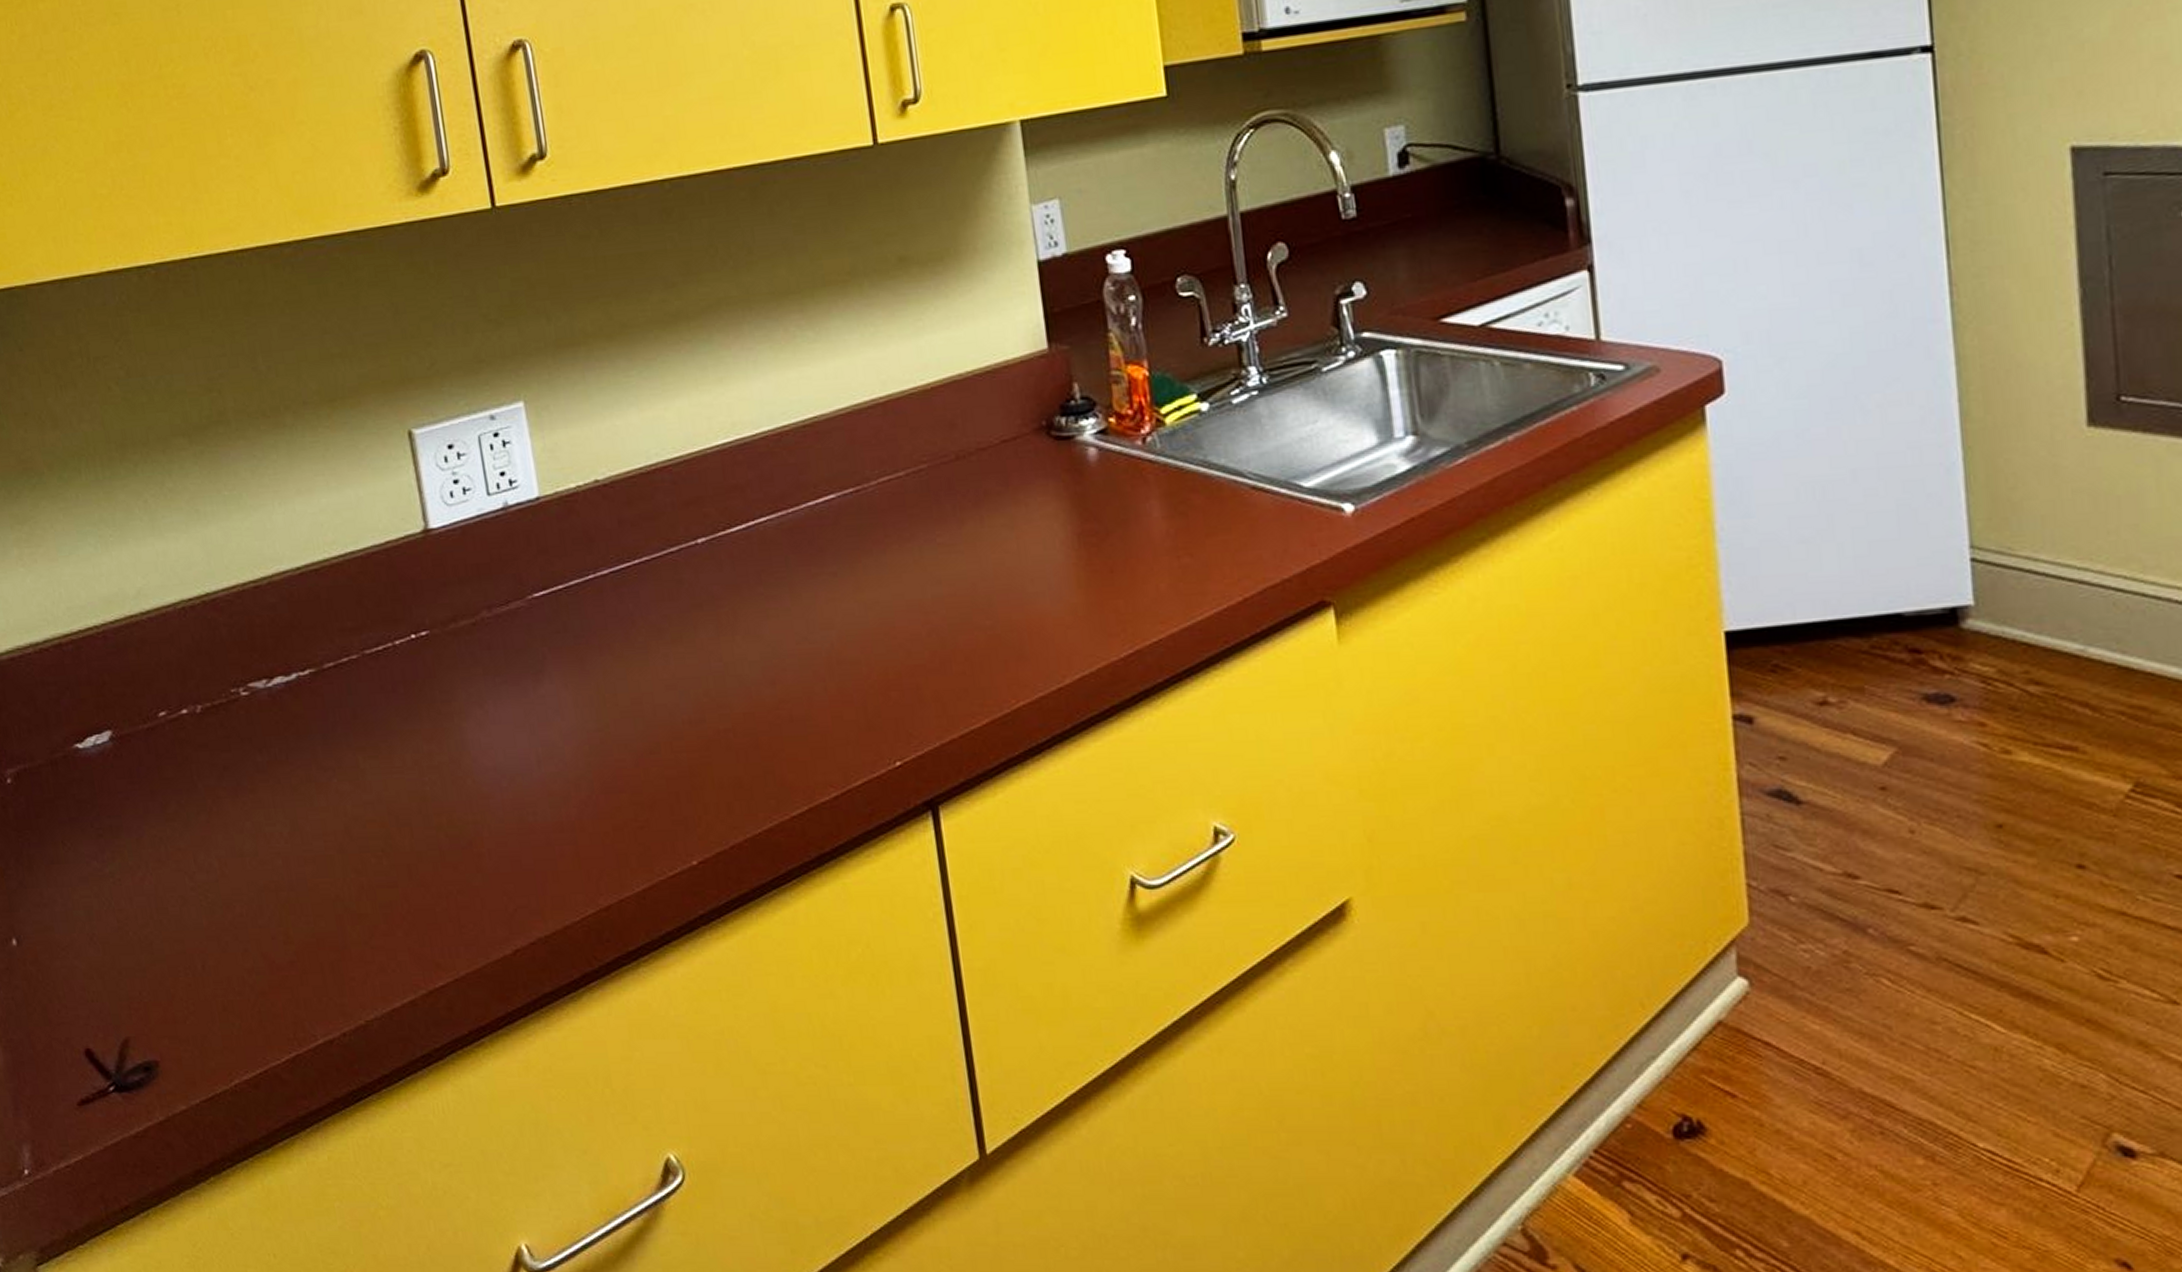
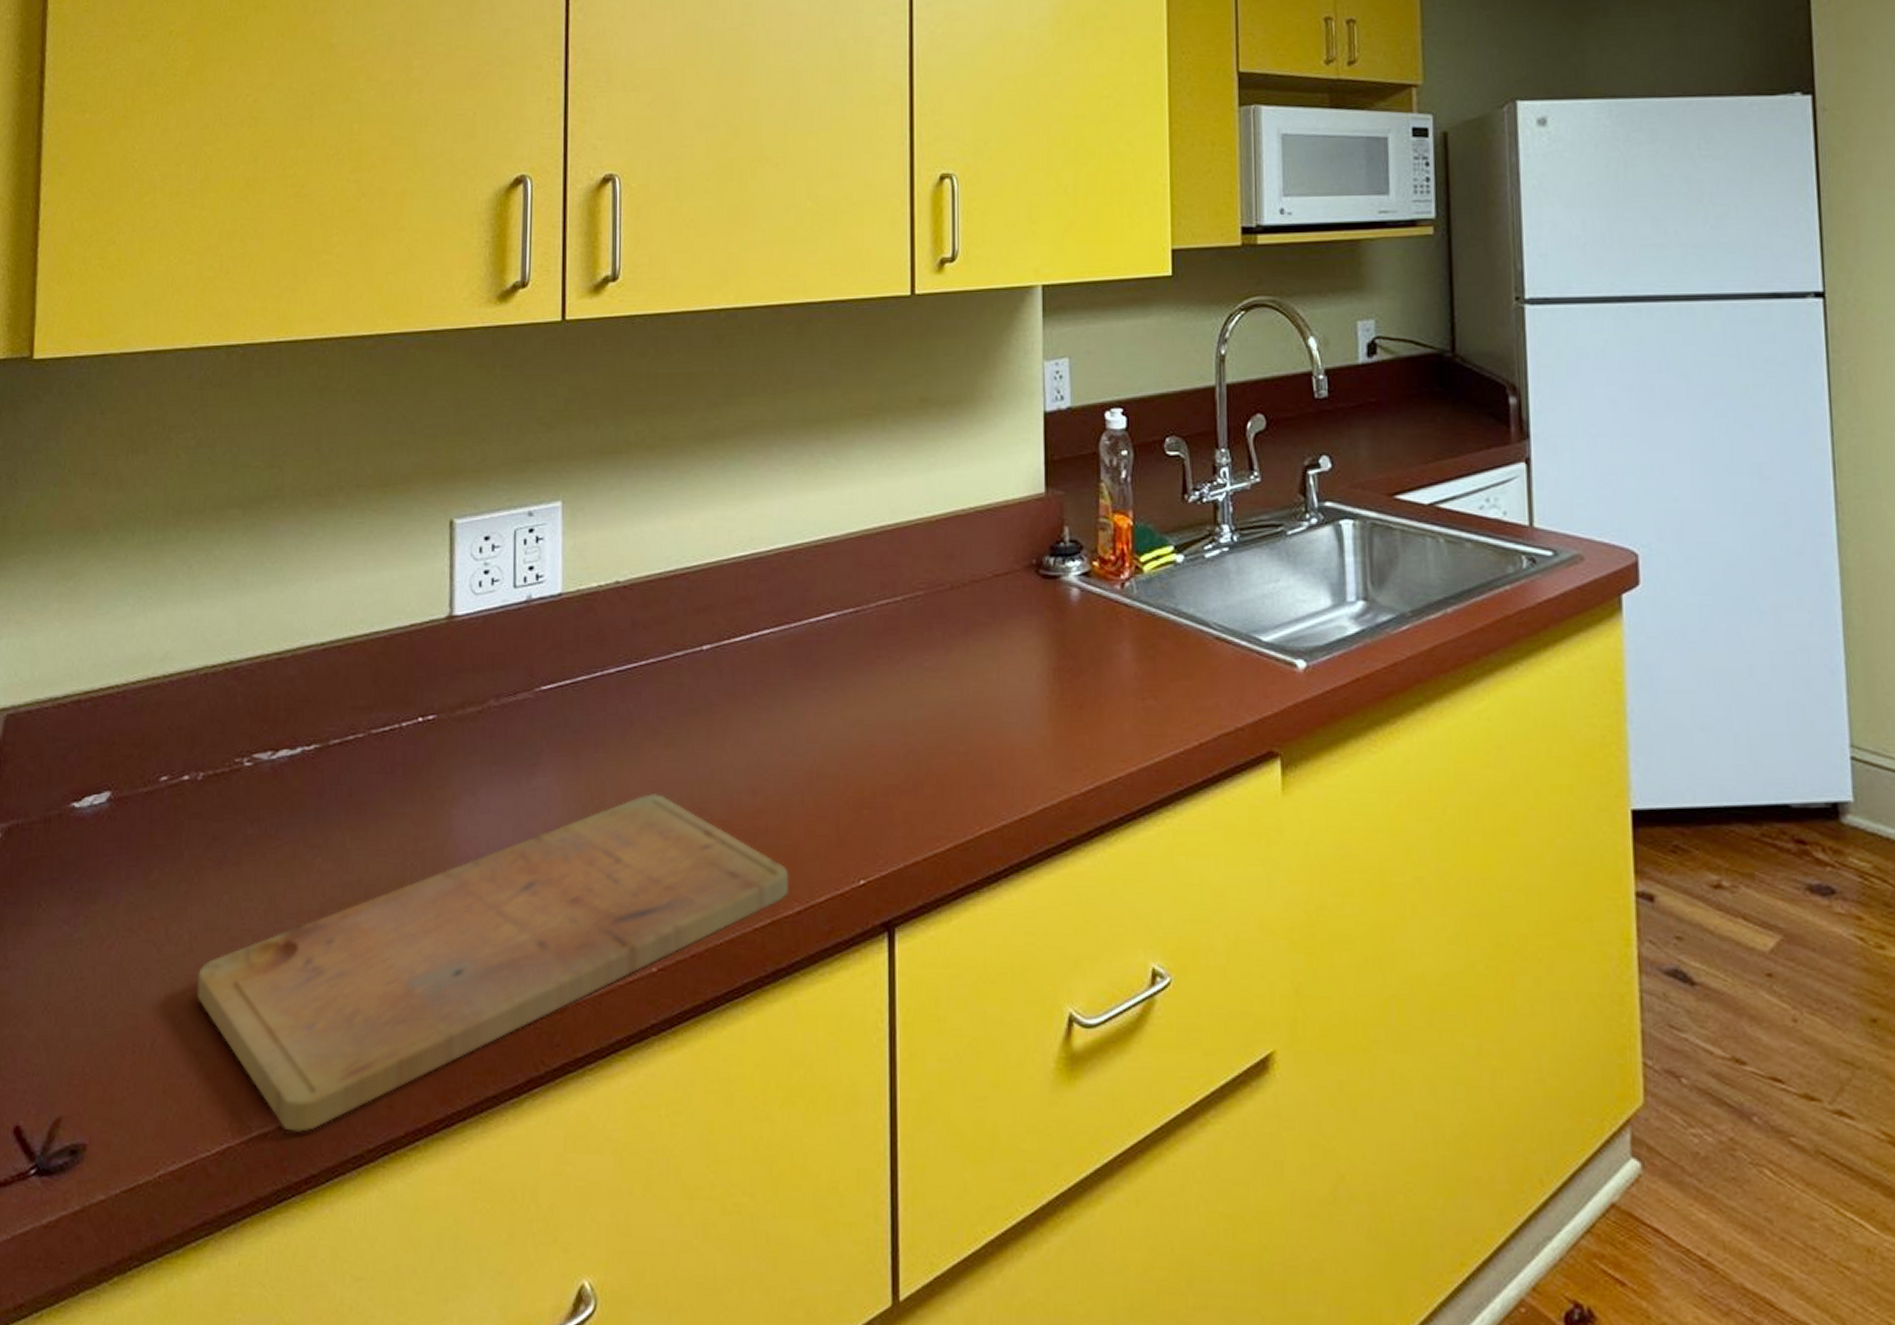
cutting board: none [234,692,823,1037] -> present [197,794,789,1132]

